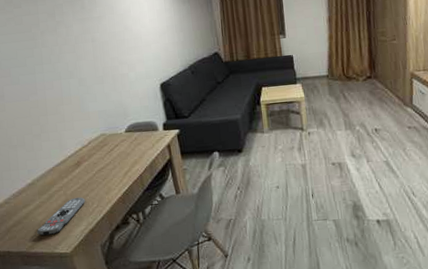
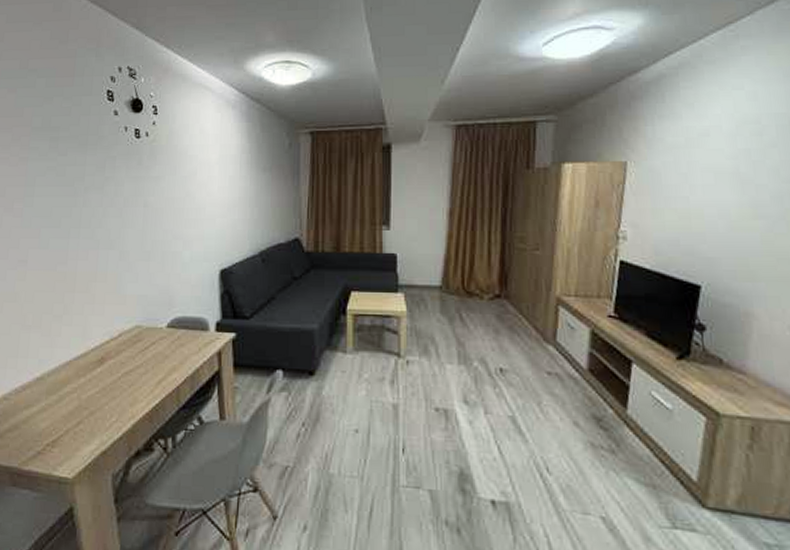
remote control: present [37,197,85,236] -> none [35,405,103,450]

